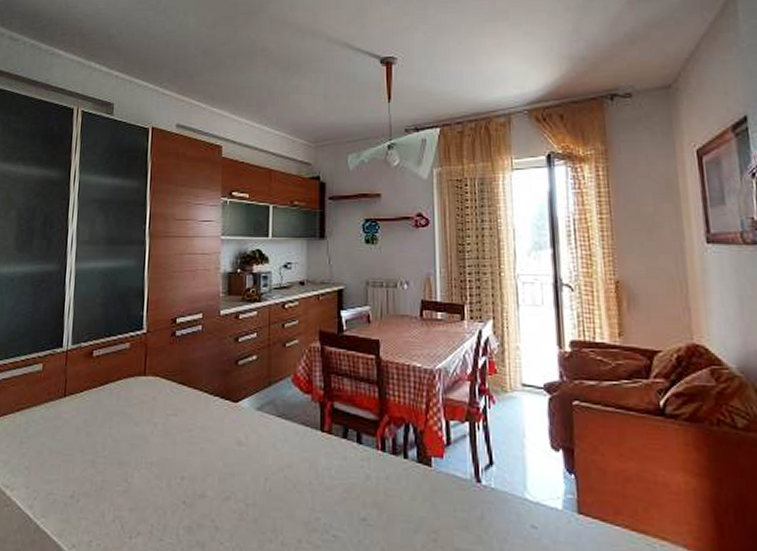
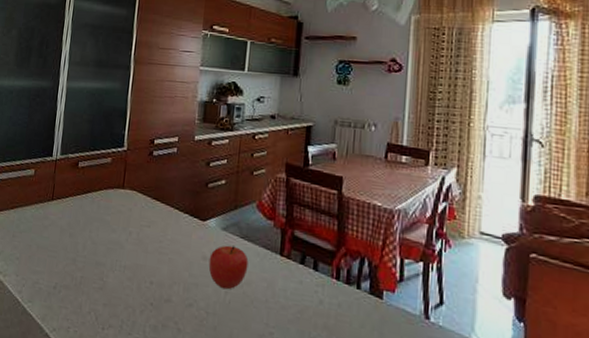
fruit: none [244,425,288,476] -> present [208,244,249,290]

